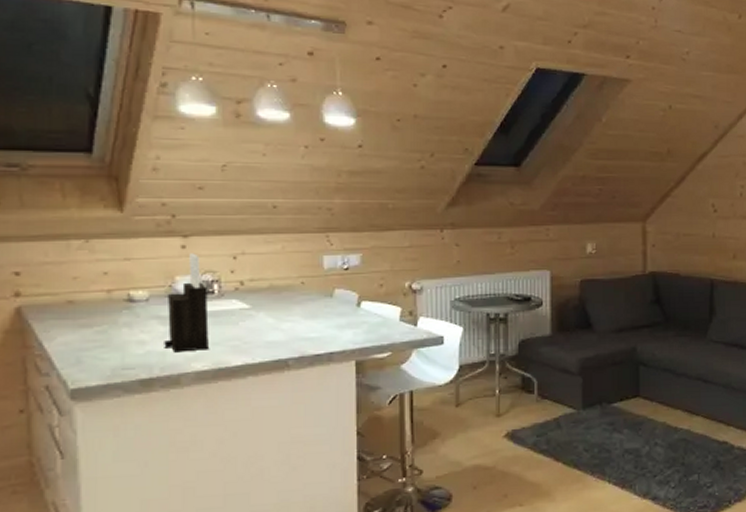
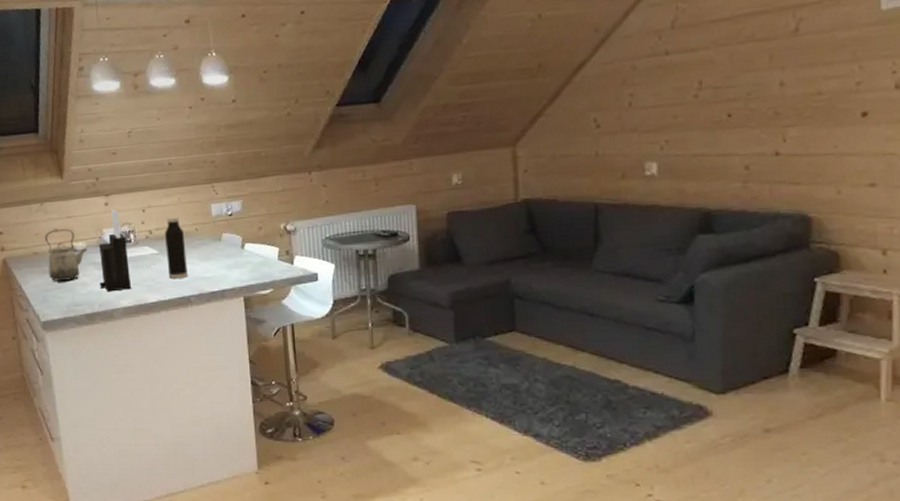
kettle: none [87,273,151,338] -> present [45,229,88,281]
water bottle: none [261,266,287,338] -> present [165,216,188,279]

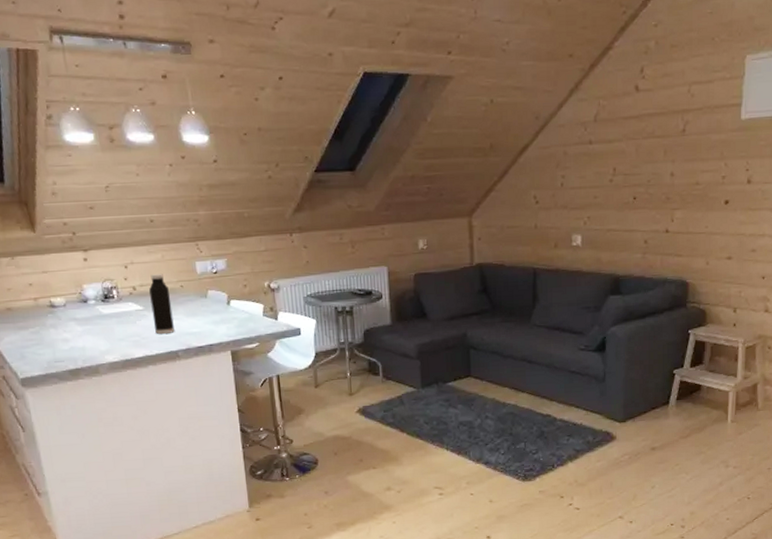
kettle: present [45,229,88,281] -> none [18,284,67,337]
knife block: present [99,209,131,292] -> none [80,264,116,348]

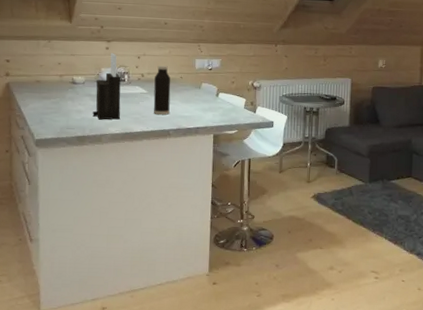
knife block: none [80,264,116,348] -> present [92,53,121,120]

